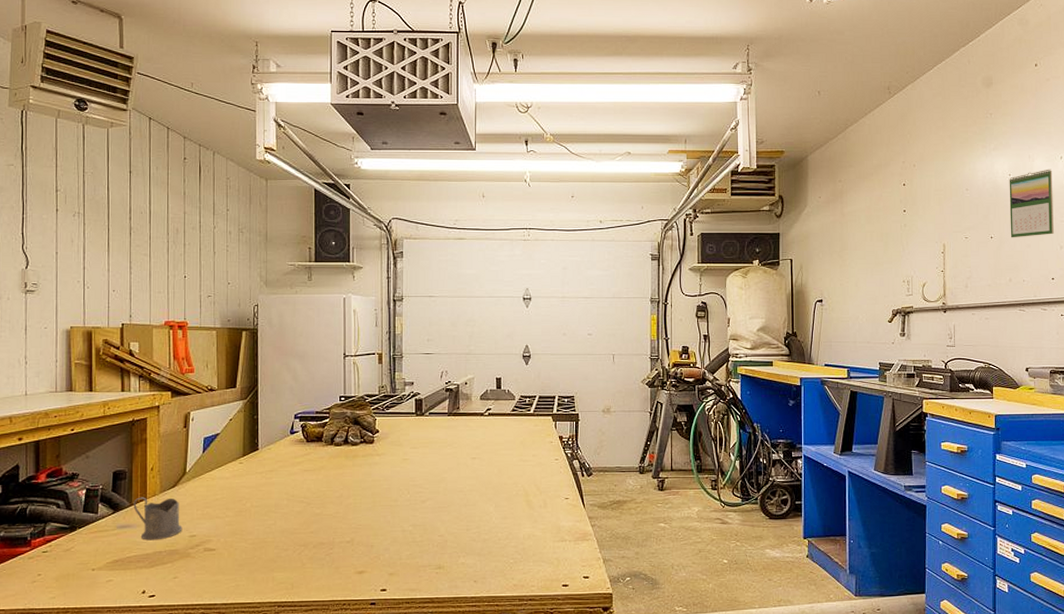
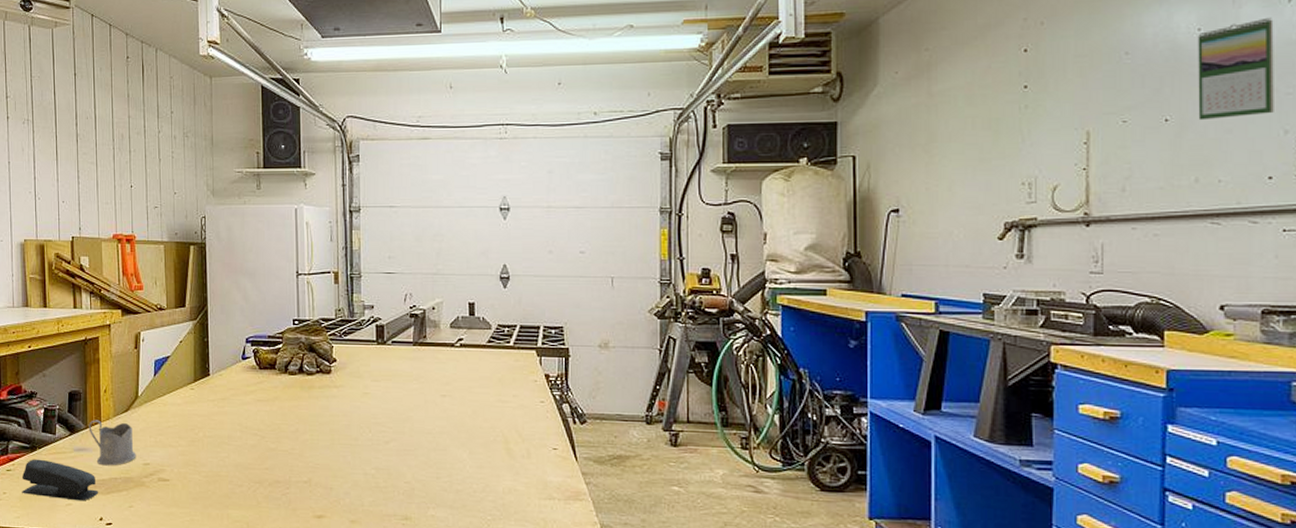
stapler: none [58,538,142,577] -> present [21,459,99,501]

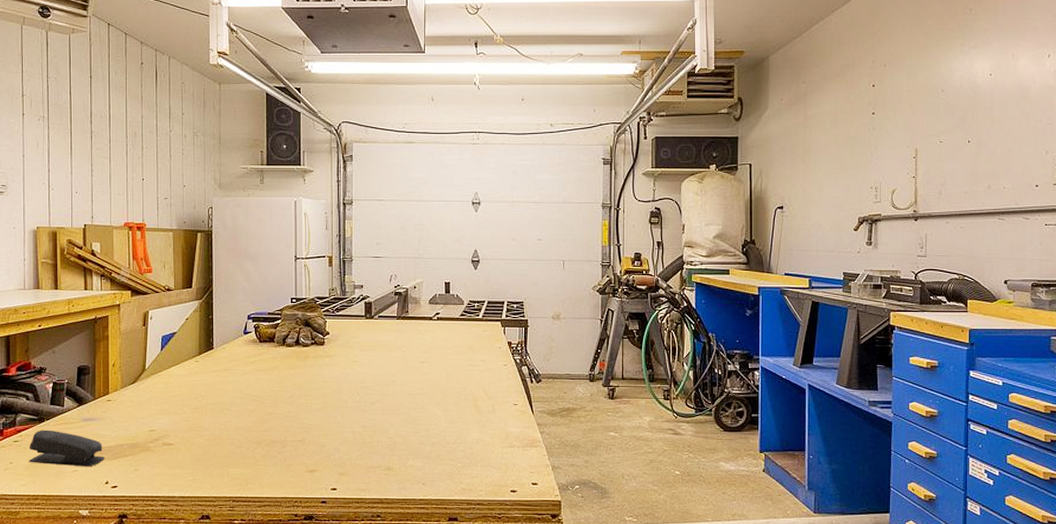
tea glass holder: present [89,420,136,466] -> none [96,392,142,434]
calendar: present [1198,17,1274,121] -> none [990,68,1039,142]

